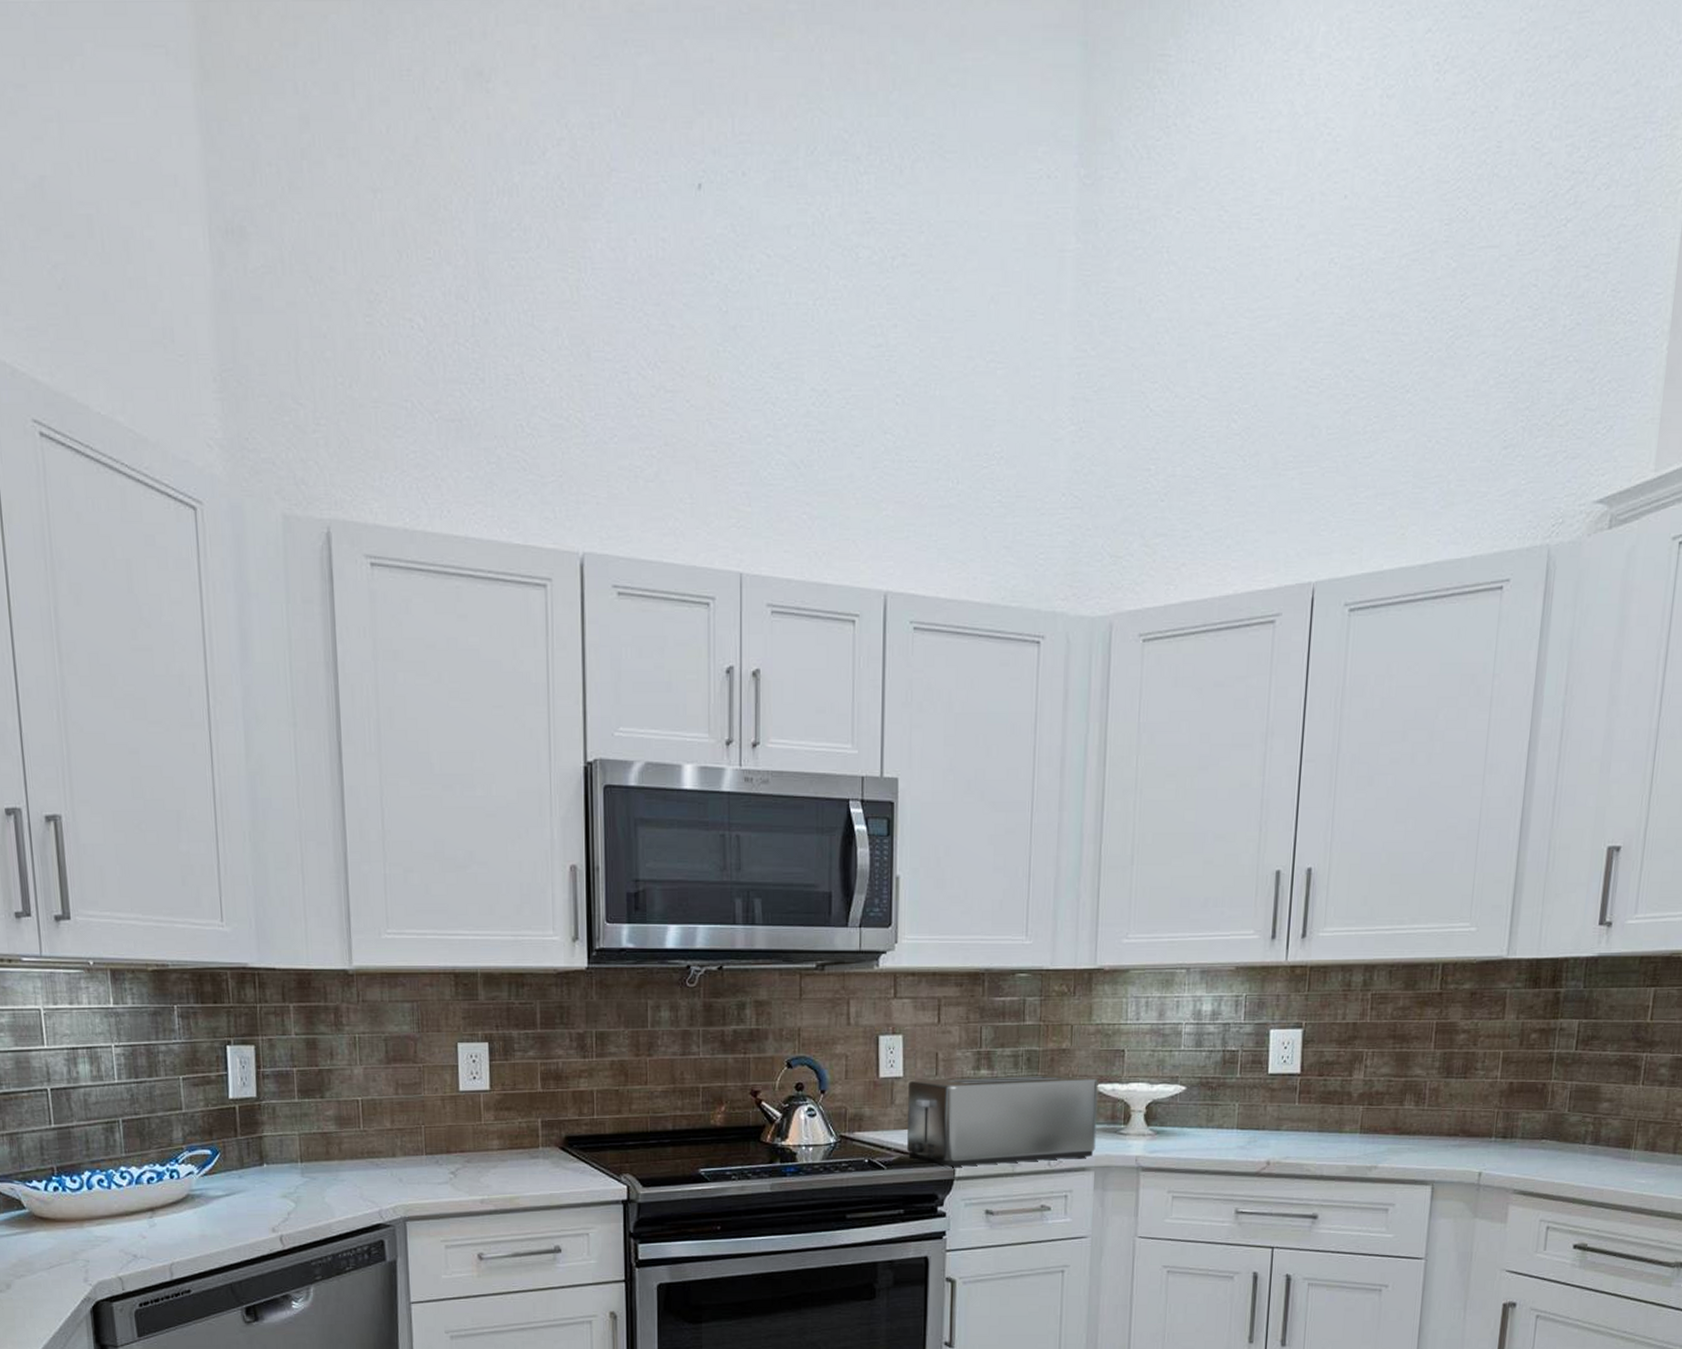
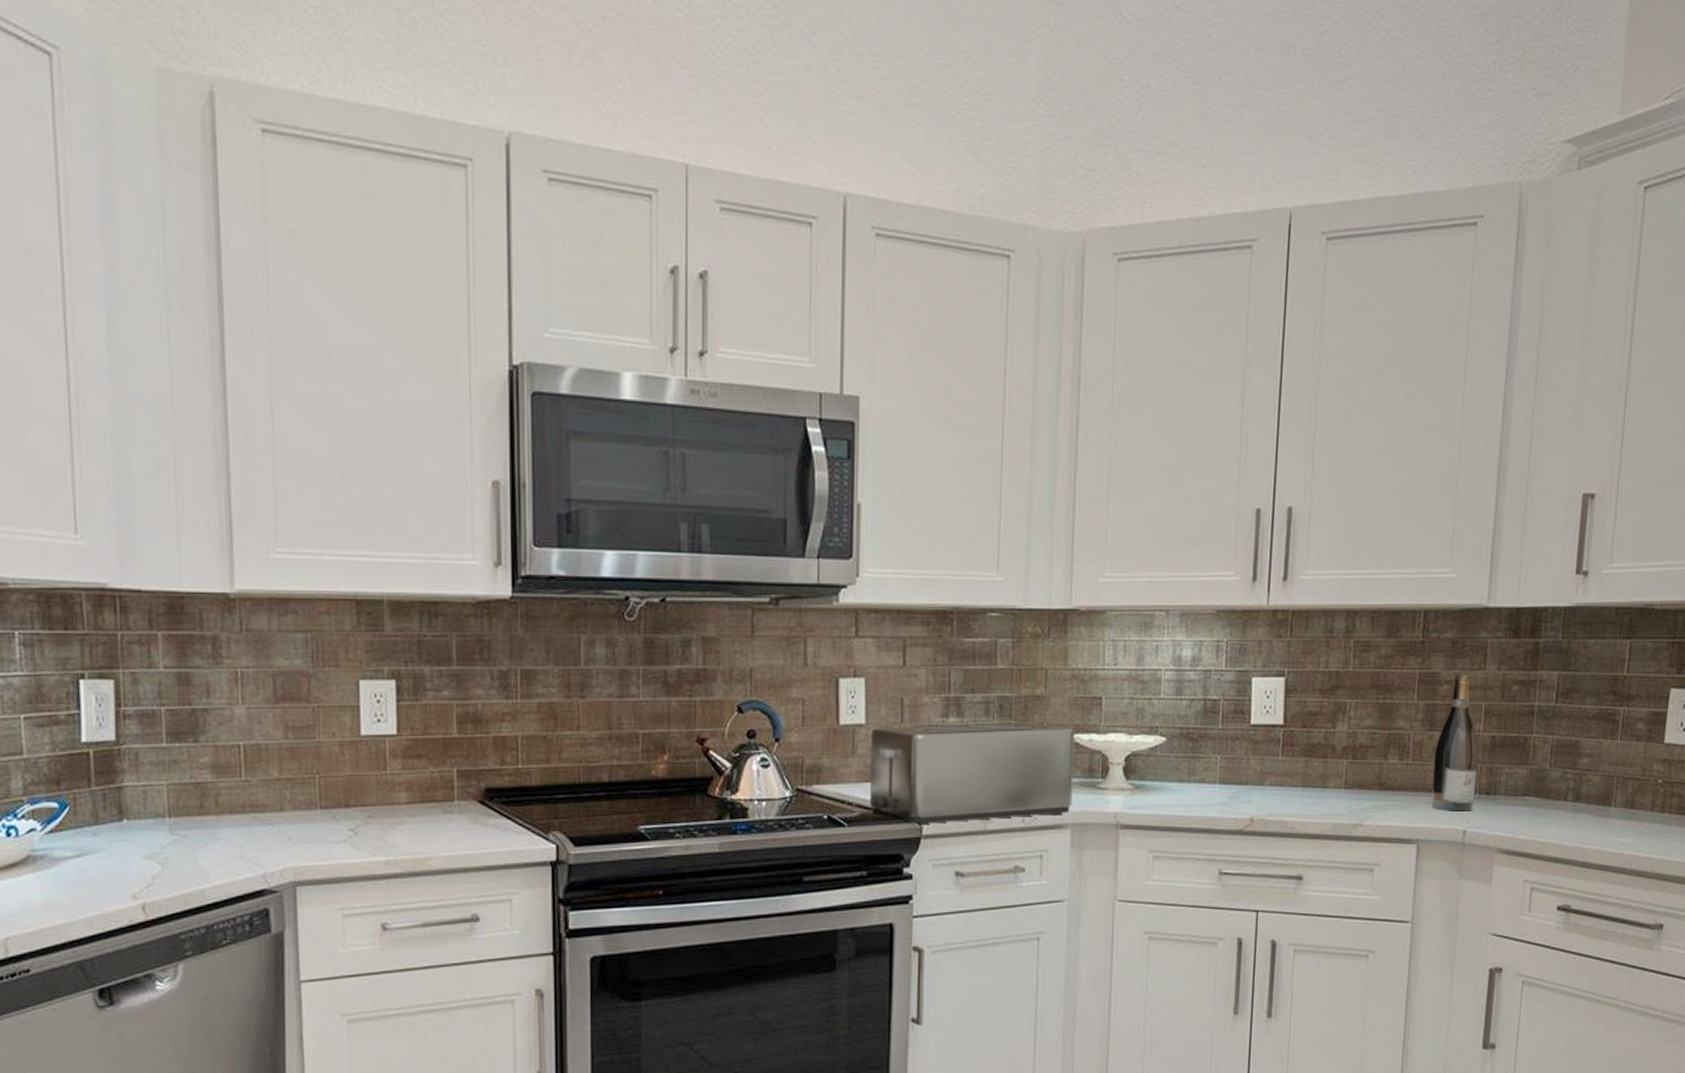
wine bottle: none [1447,1023,1496,1154] -> present [1431,674,1479,812]

